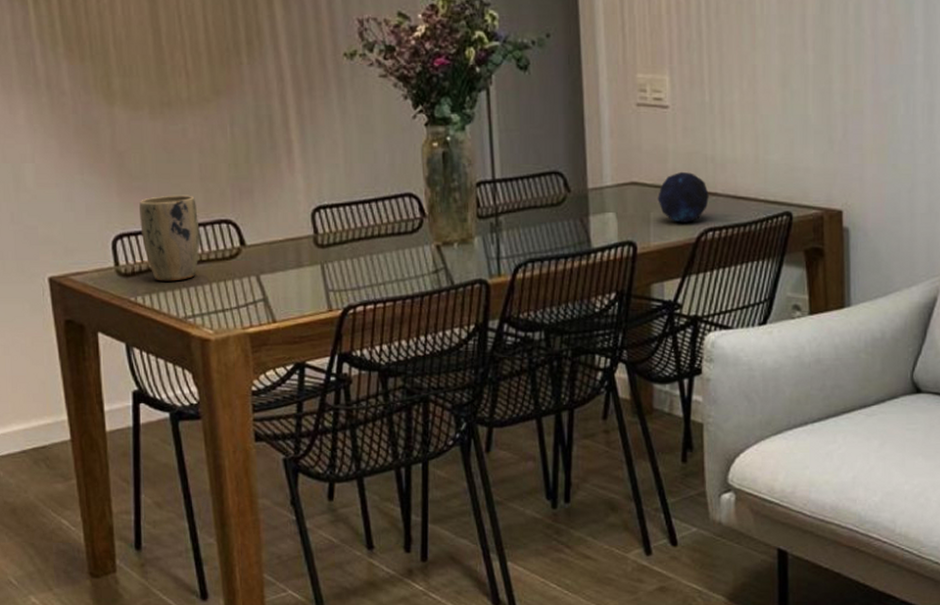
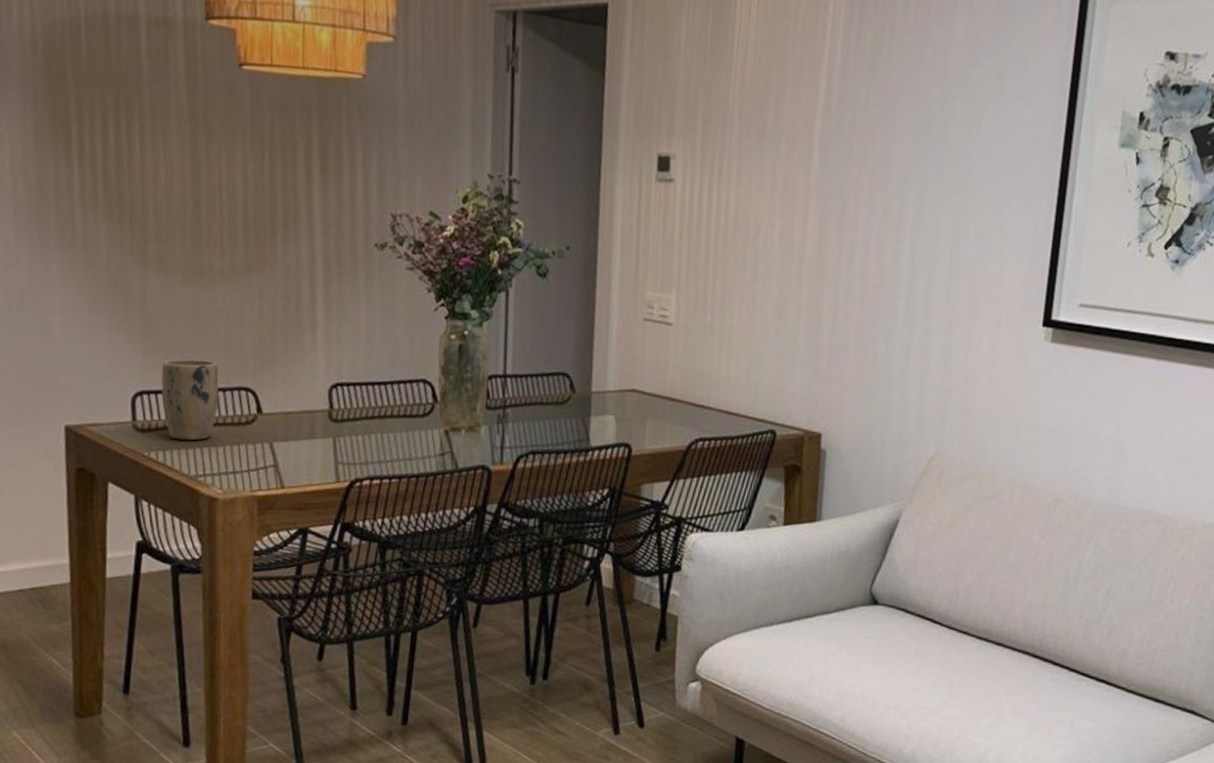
decorative orb: present [658,171,709,223] -> none [655,384,703,431]

